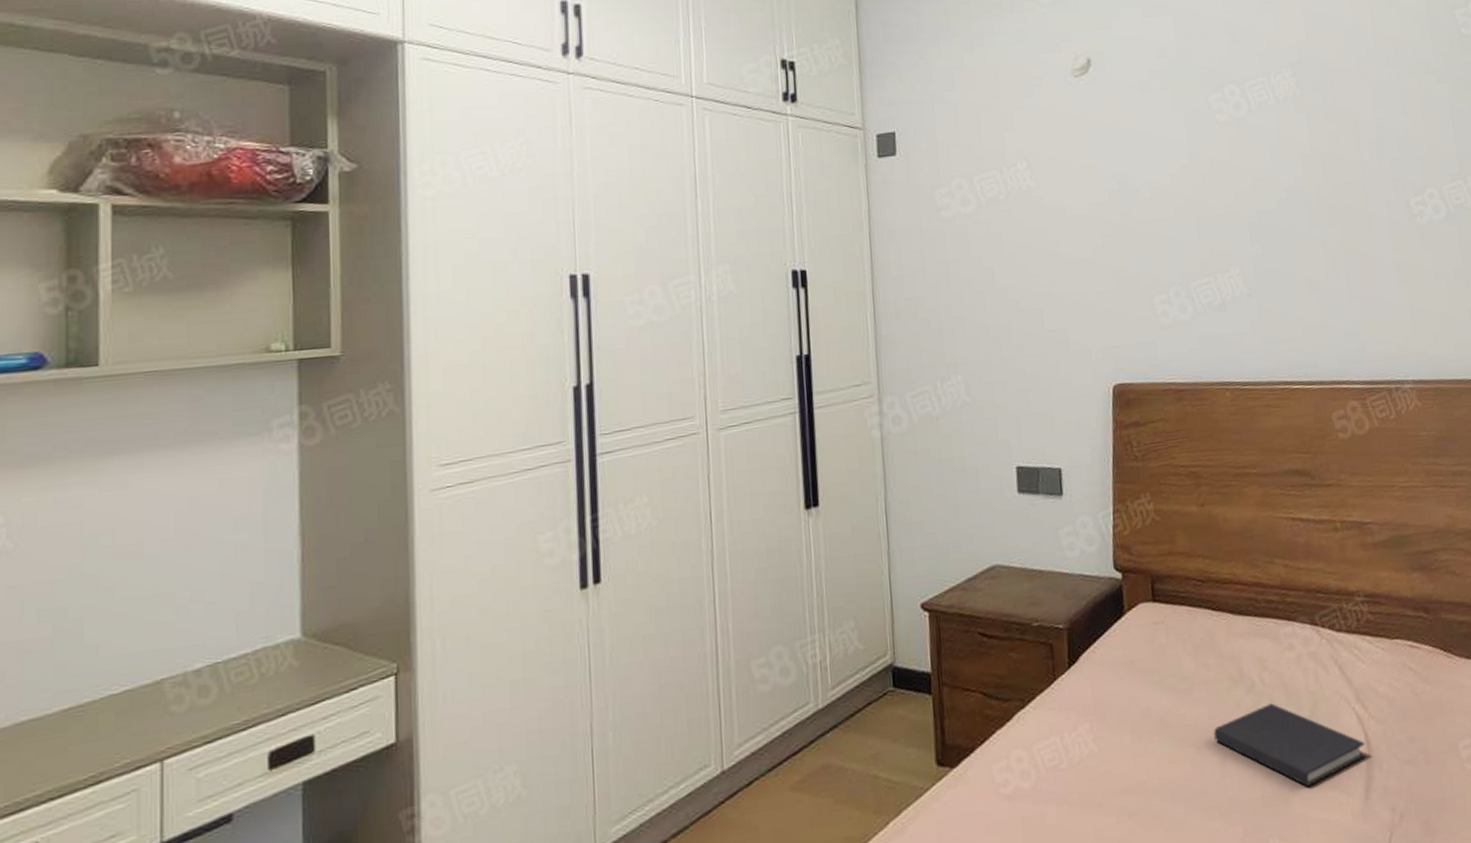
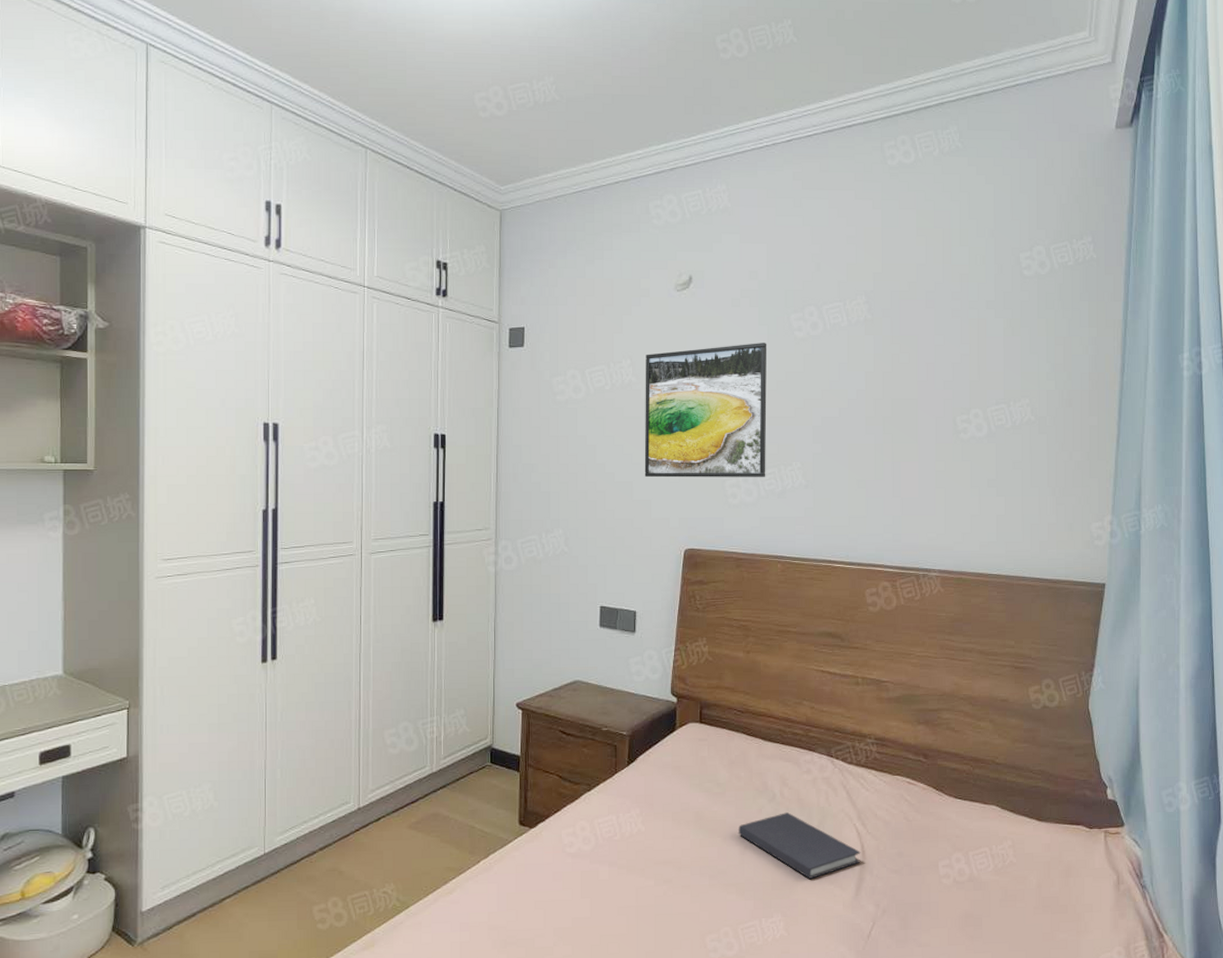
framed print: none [1044,130,1201,301] -> present [644,343,767,478]

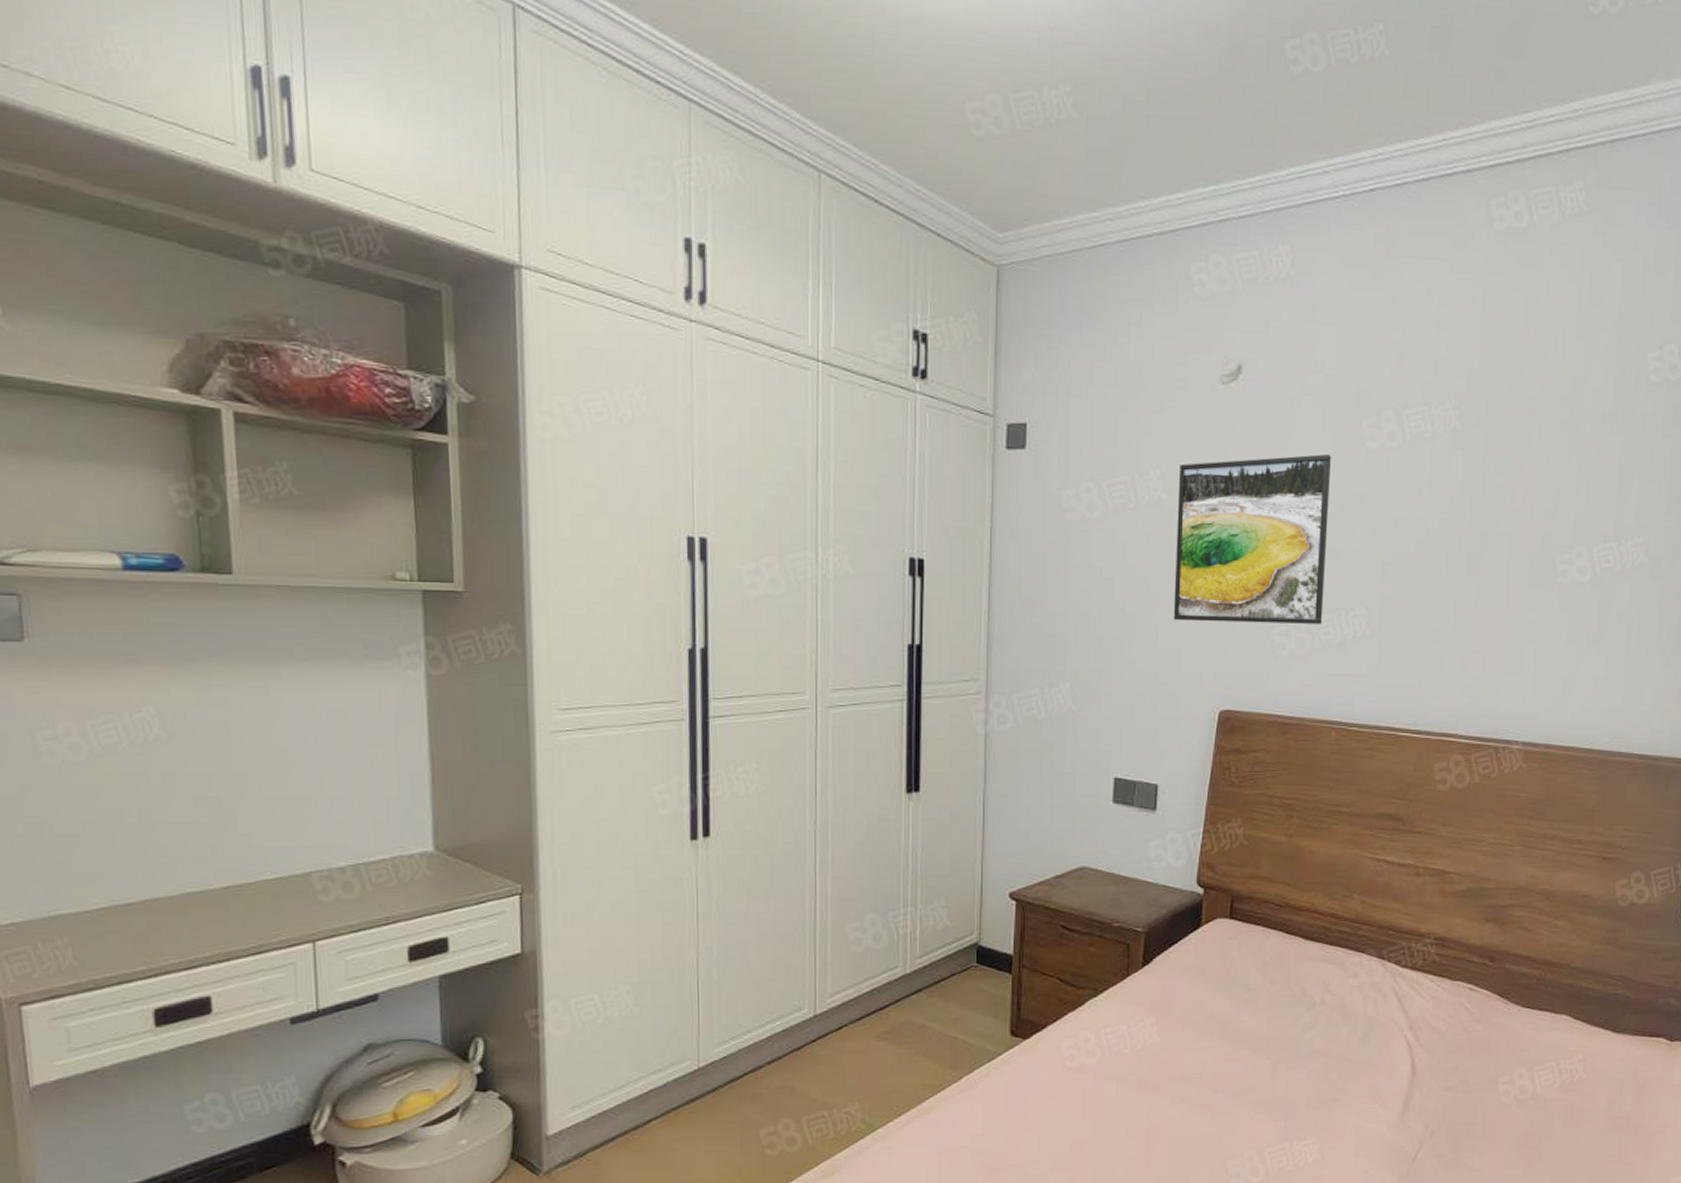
diary: present [738,812,861,879] -> none [1270,1022,1411,1097]

